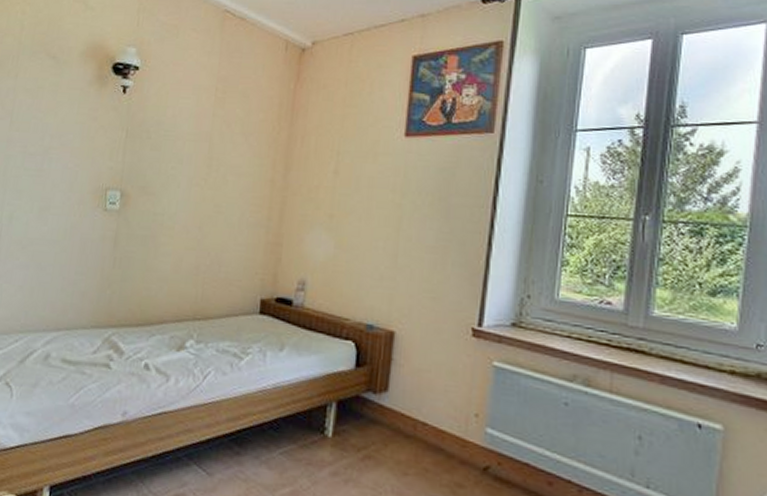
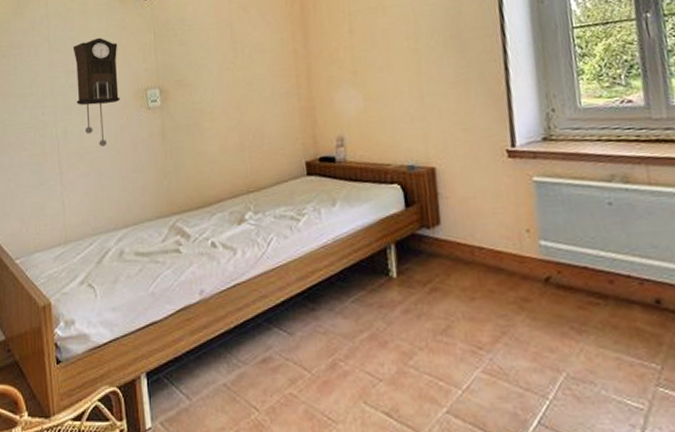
pendulum clock: none [28,123,86,241] -> present [72,37,120,147]

